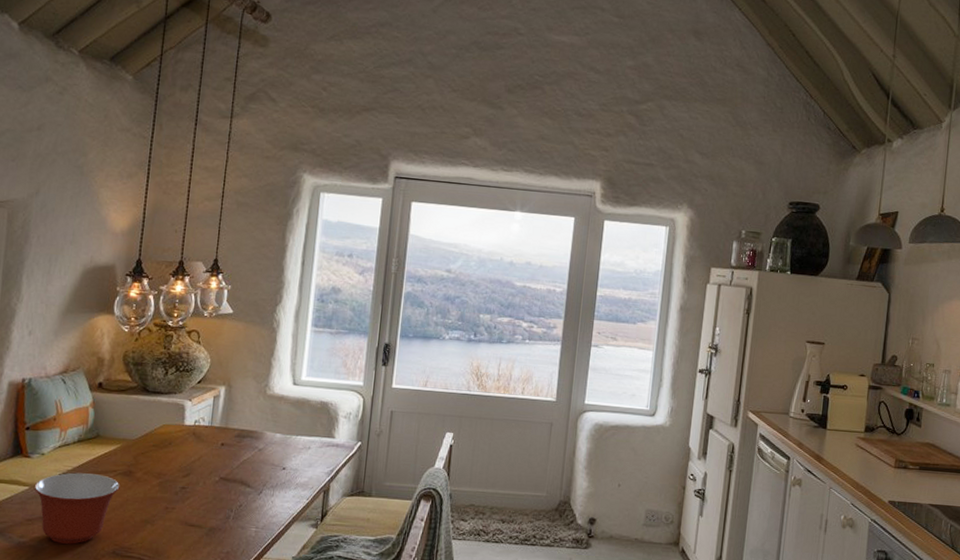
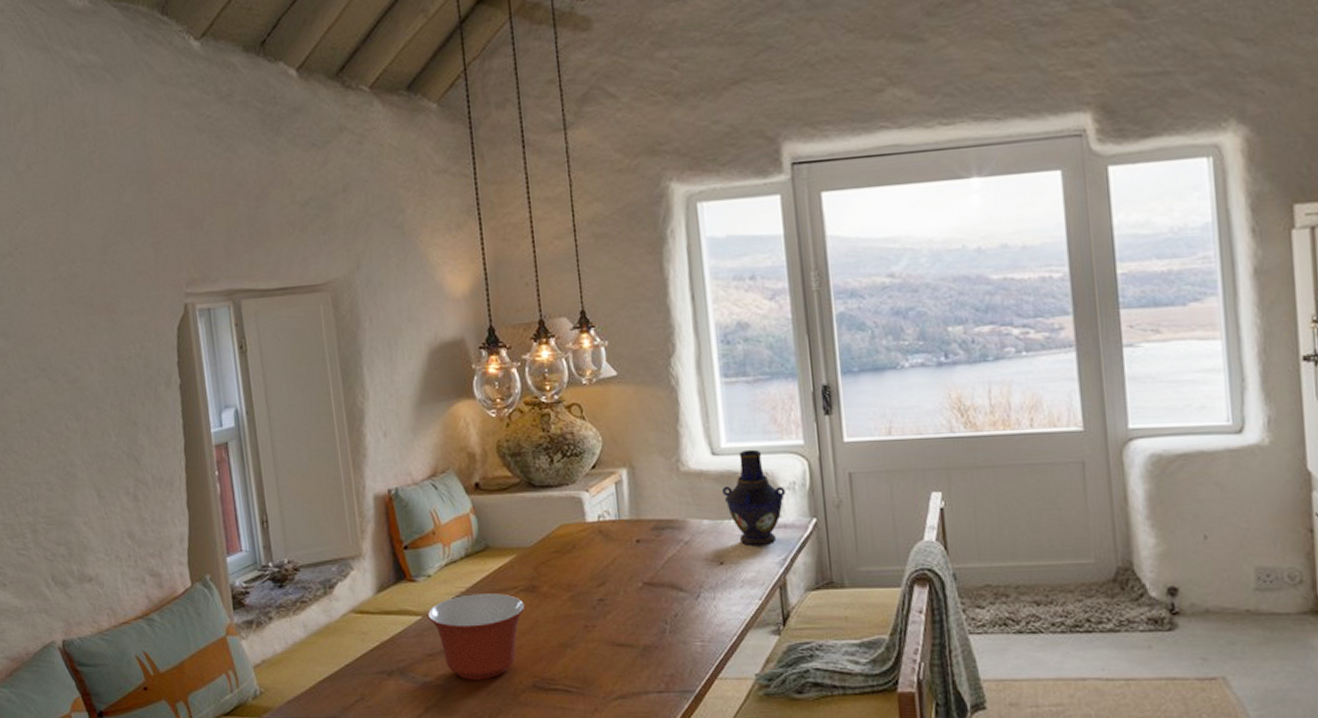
vase: none [296,384,343,459] -> present [723,449,786,547]

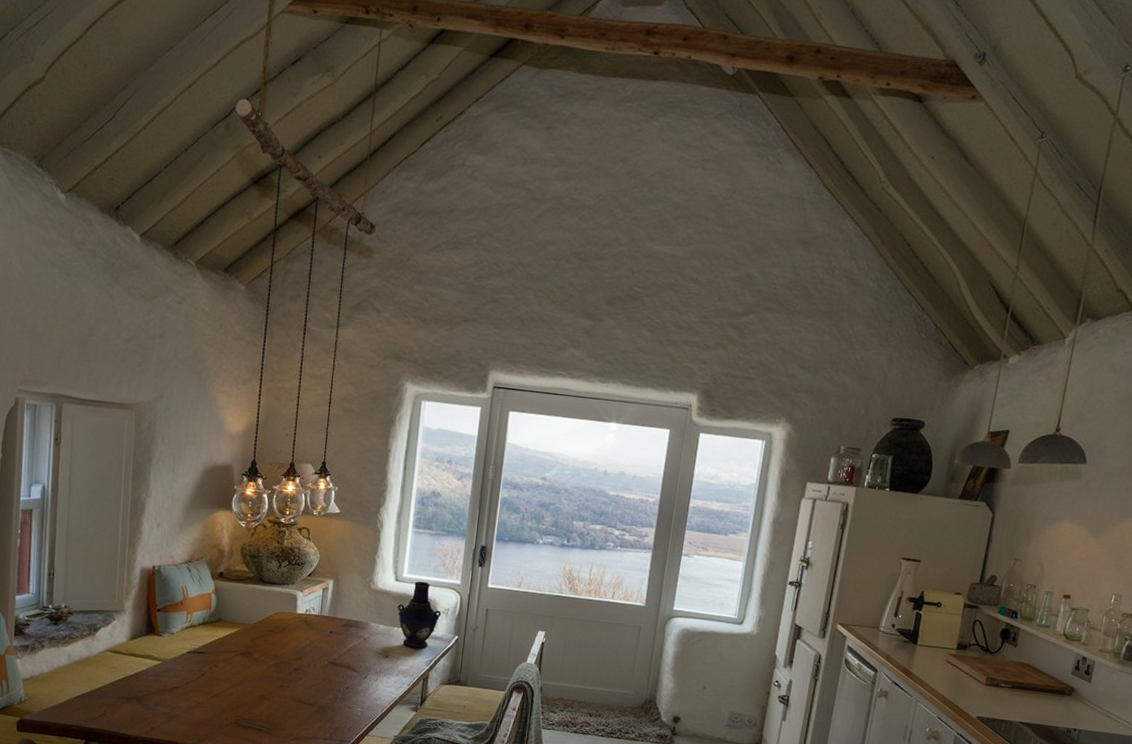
mixing bowl: present [427,593,526,680] -> none [165,651,240,714]

